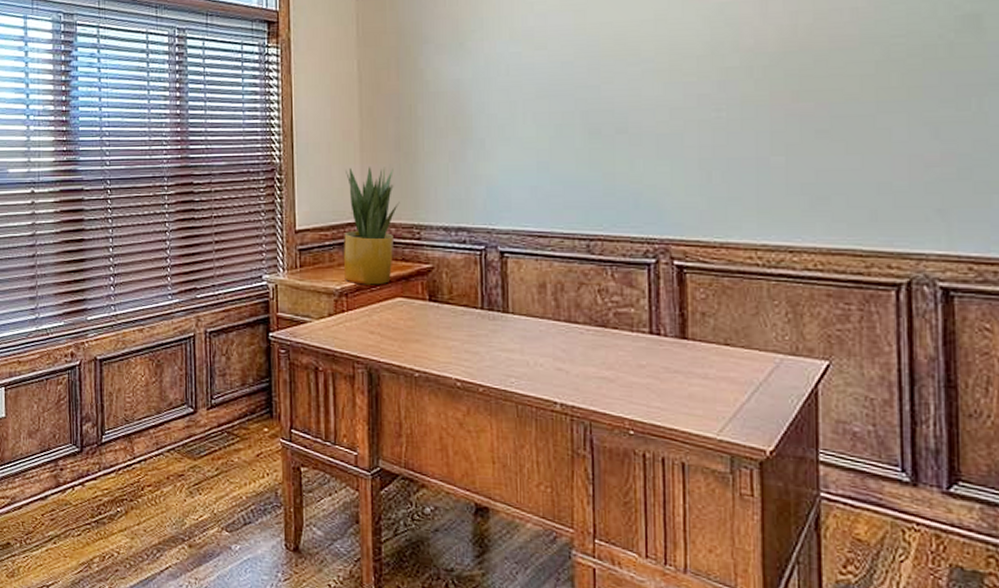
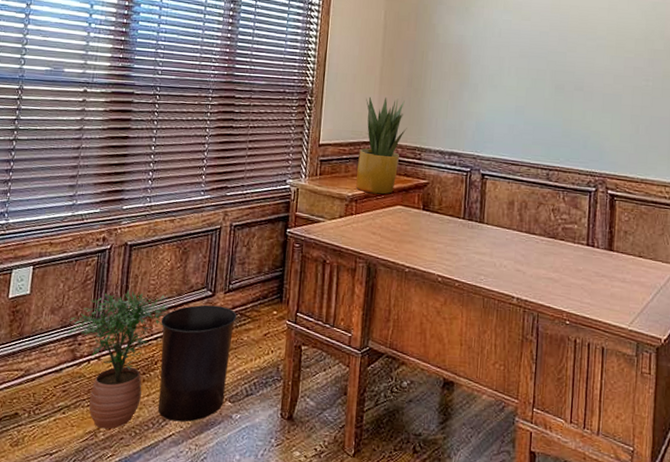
potted plant: none [48,409,148,561] -> present [68,290,168,429]
waste bin: none [142,423,224,553] -> present [157,304,237,422]

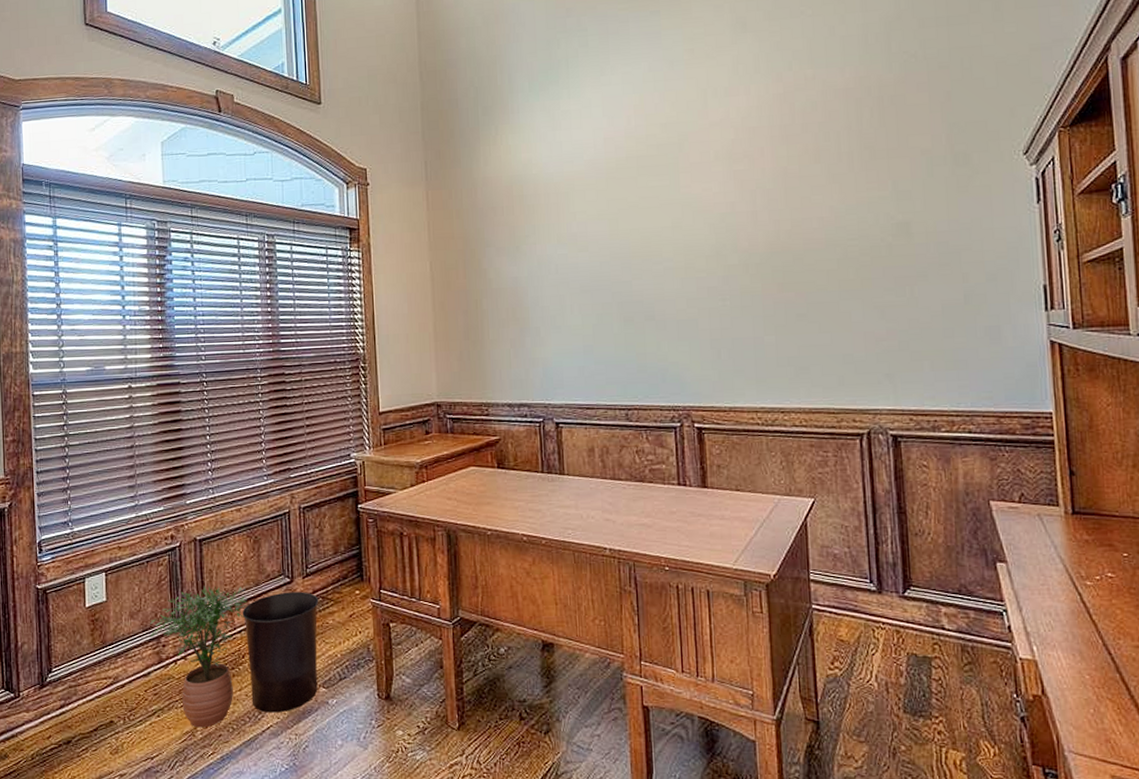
planter: present [355,96,407,195] -> none [422,354,470,458]

